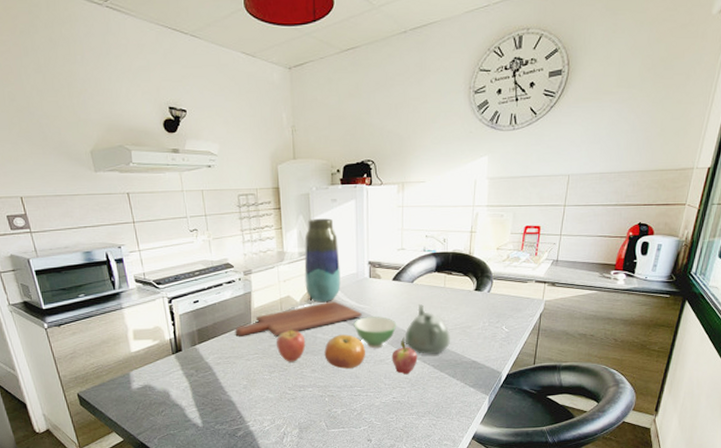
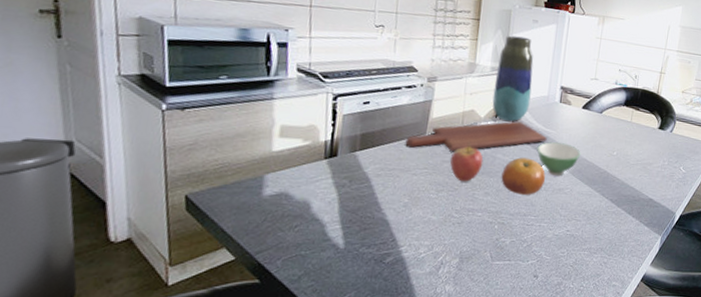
fruit: present [391,337,418,375] -> none [571,167,598,207]
teapot: present [404,304,451,354] -> none [586,136,632,188]

